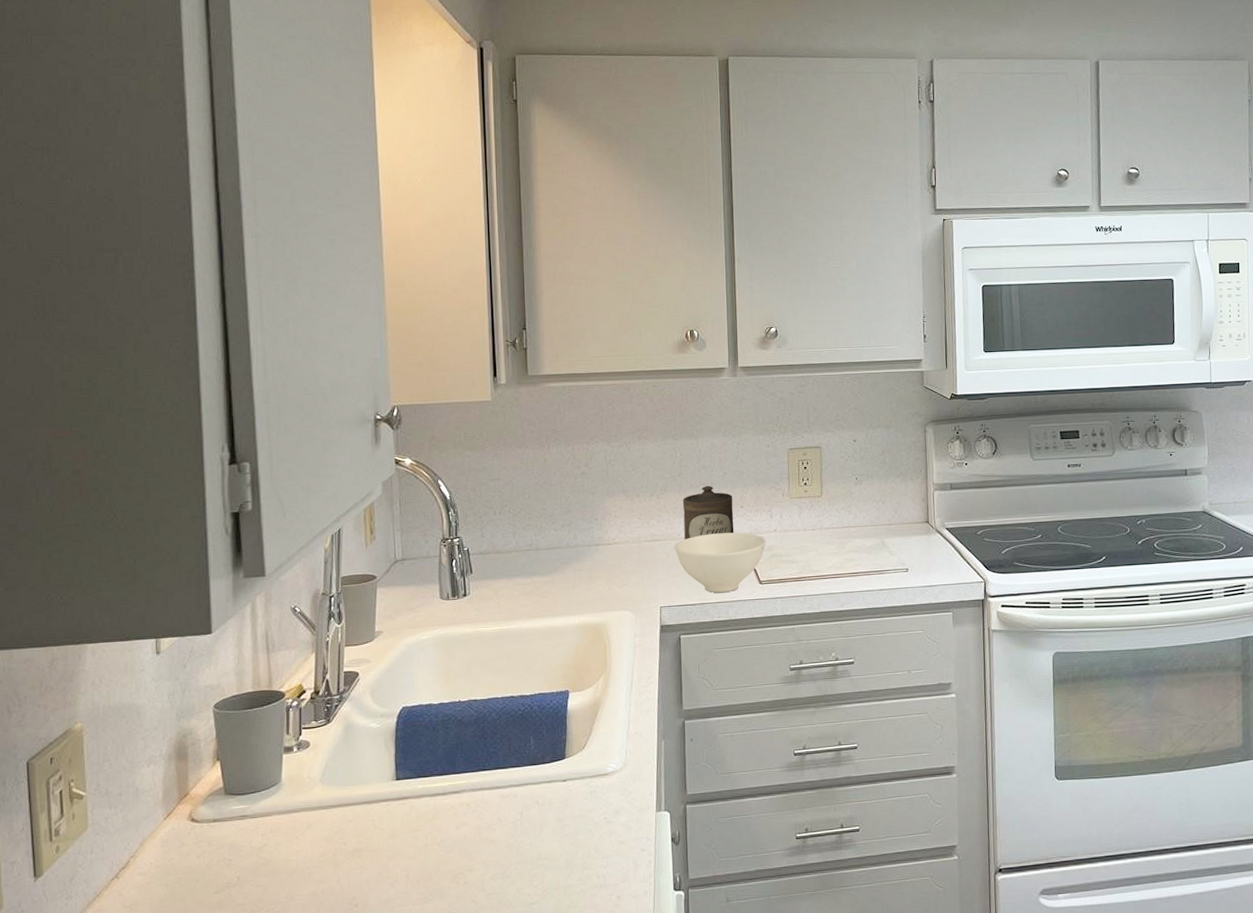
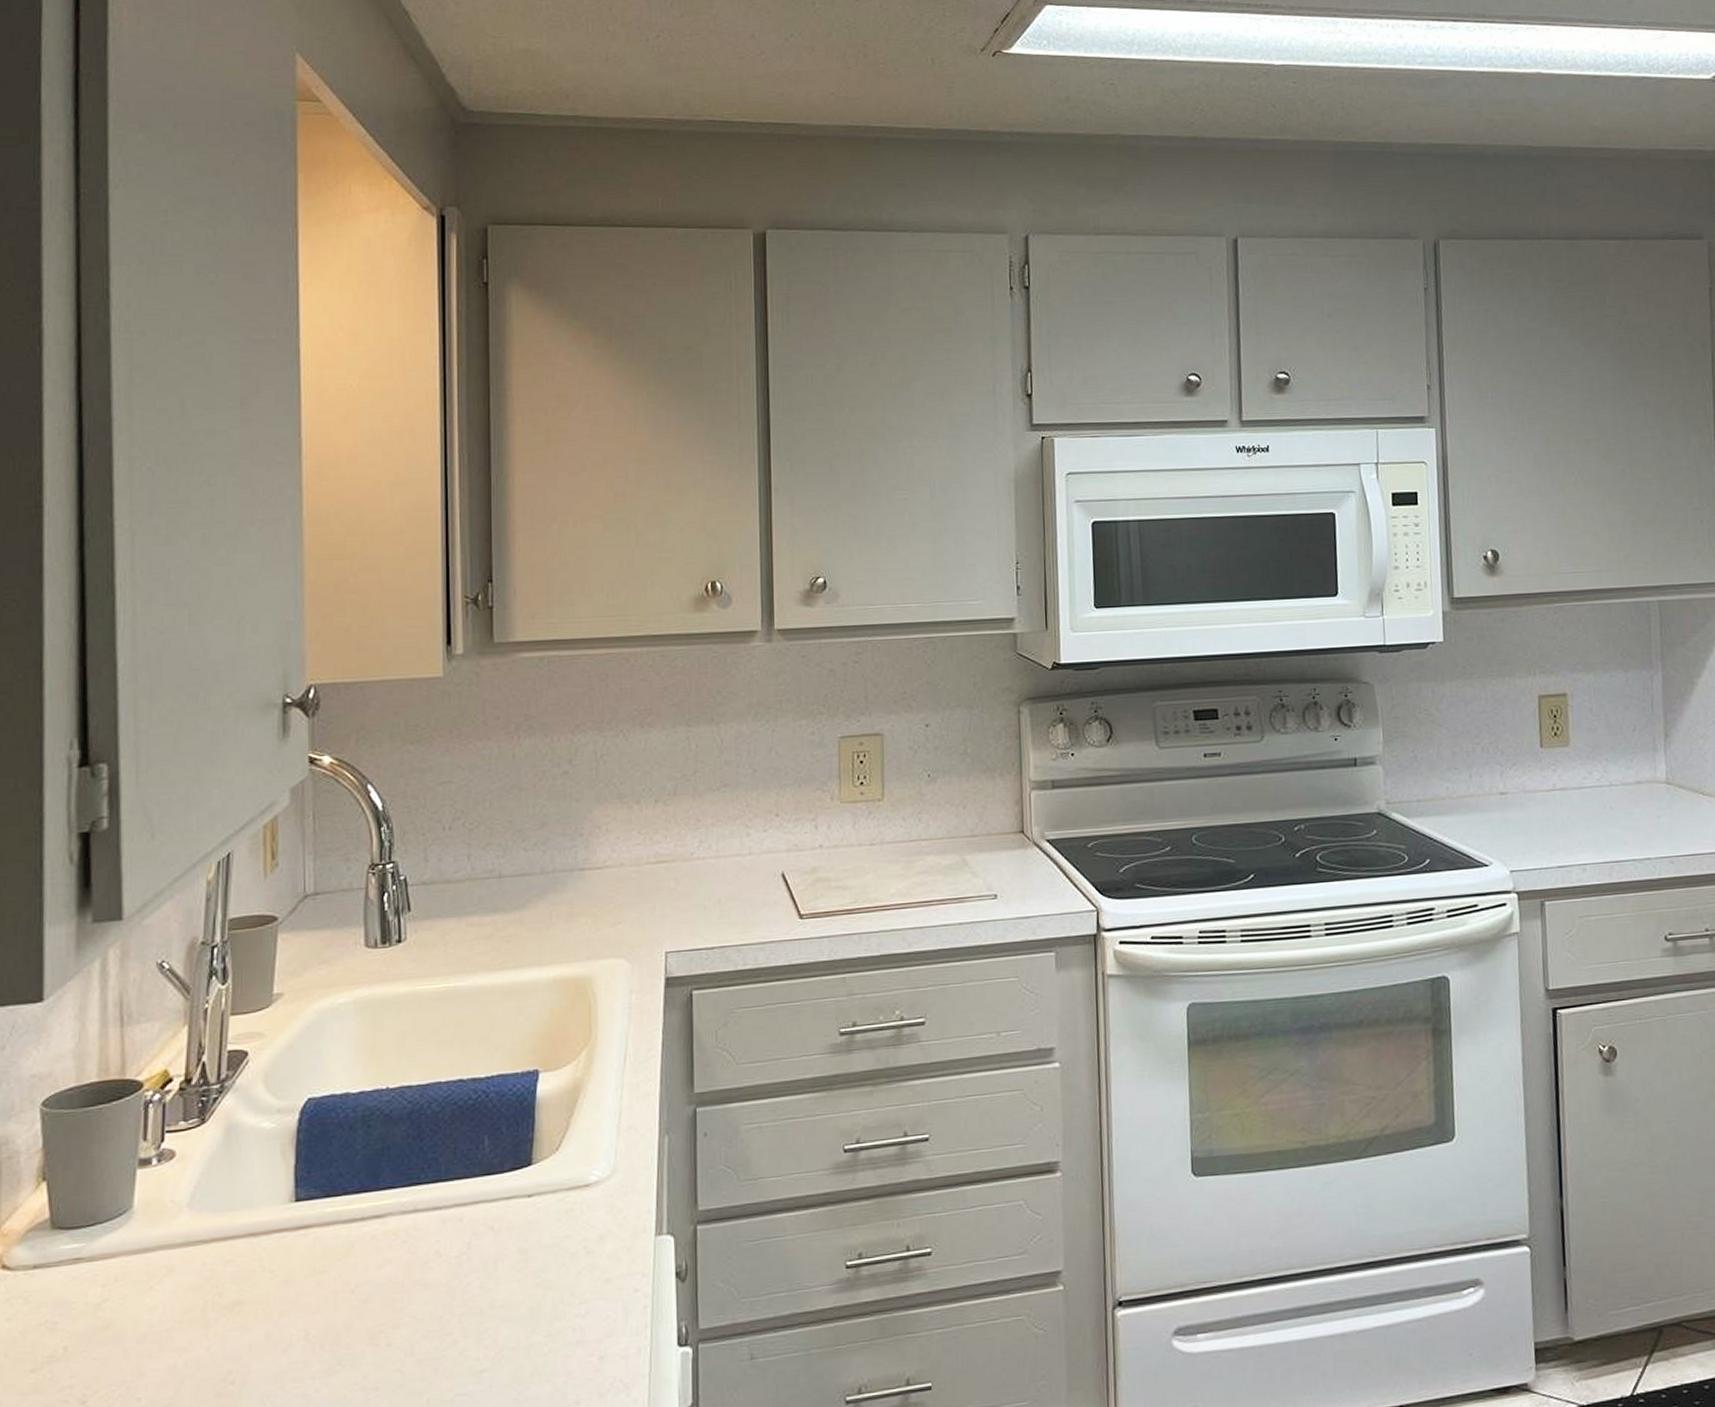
bowl: present [674,532,766,593] -> none [685,849,809,932]
canister: present [682,486,734,539] -> none [697,788,767,860]

